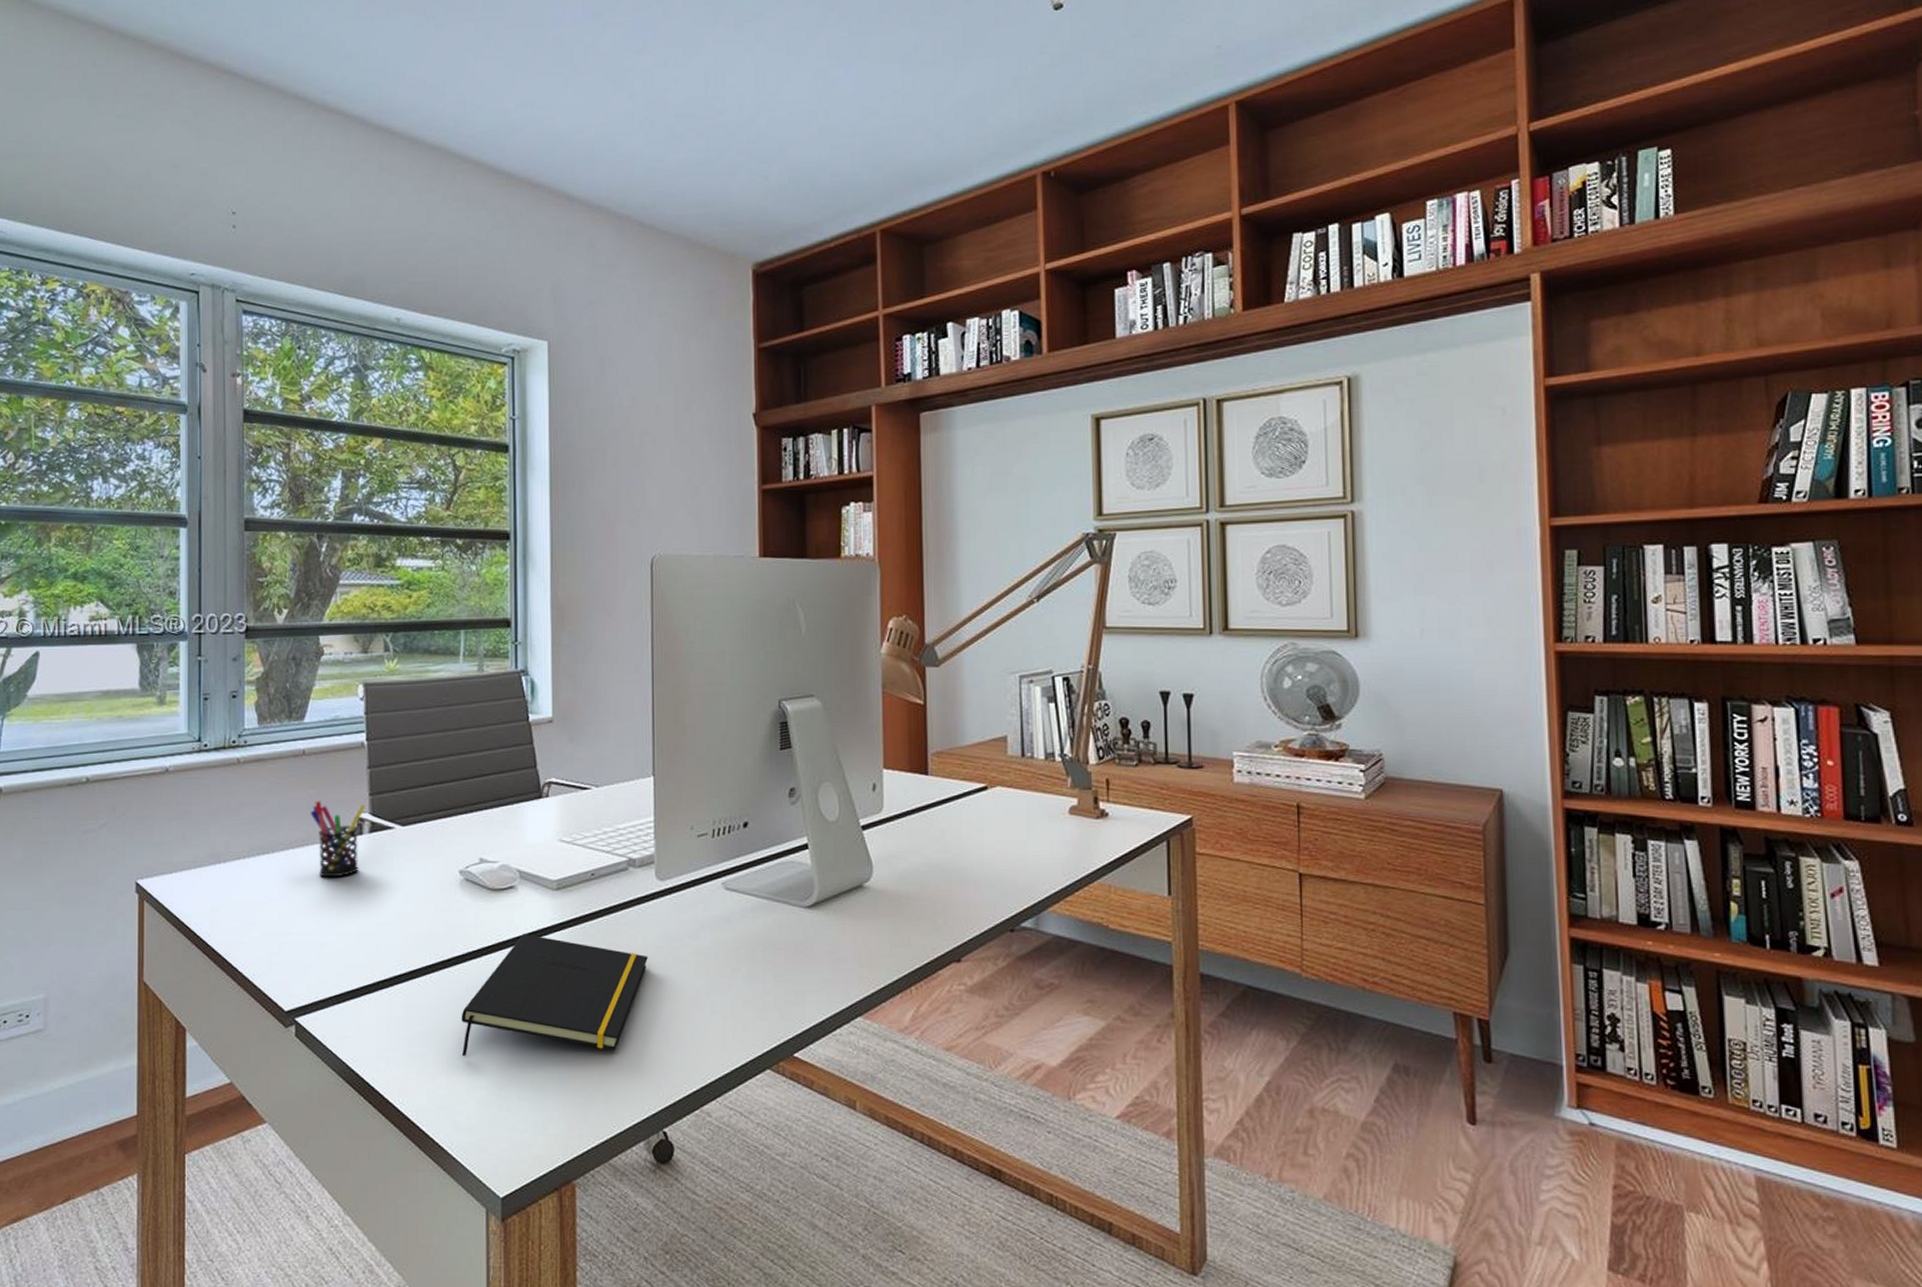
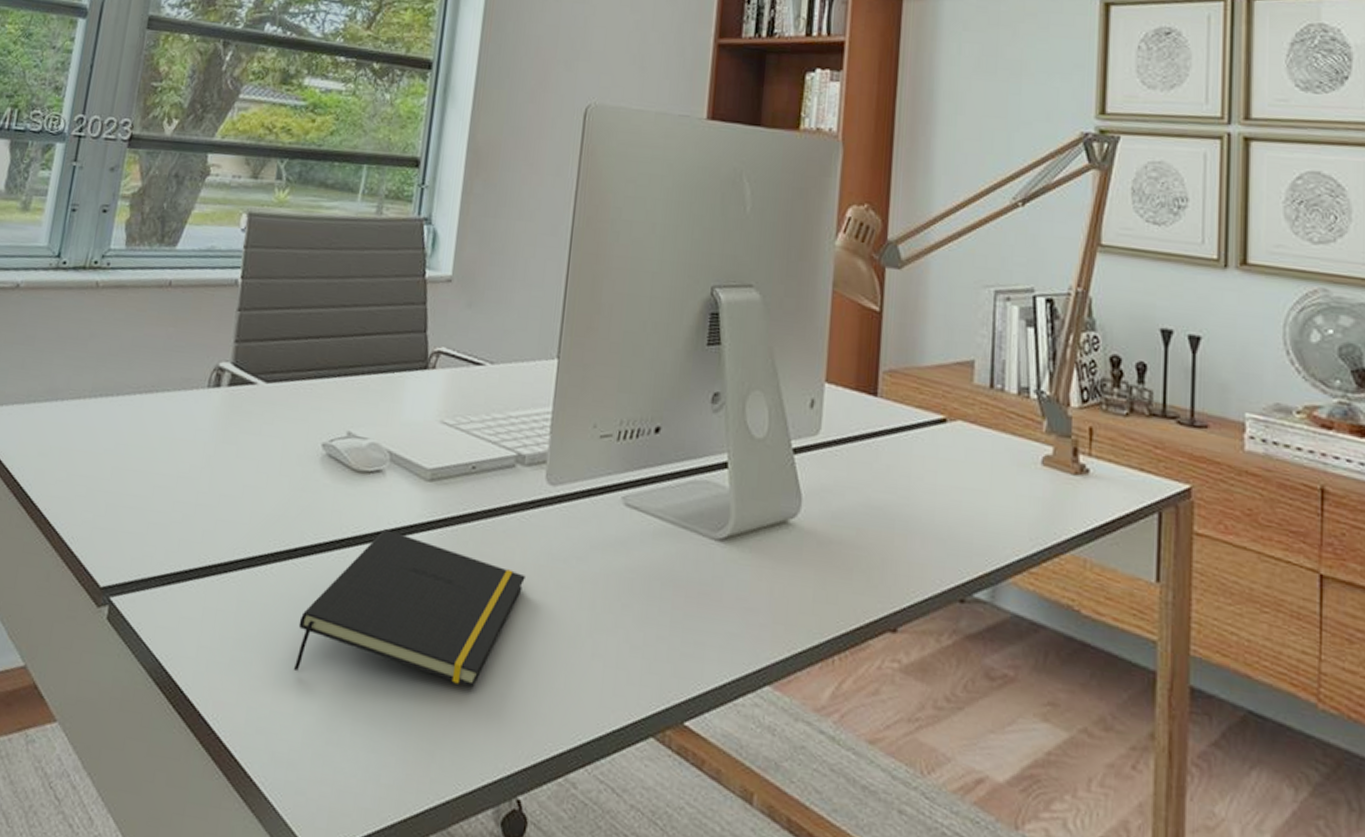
pen holder: present [310,800,366,878] -> none [164,340,229,434]

